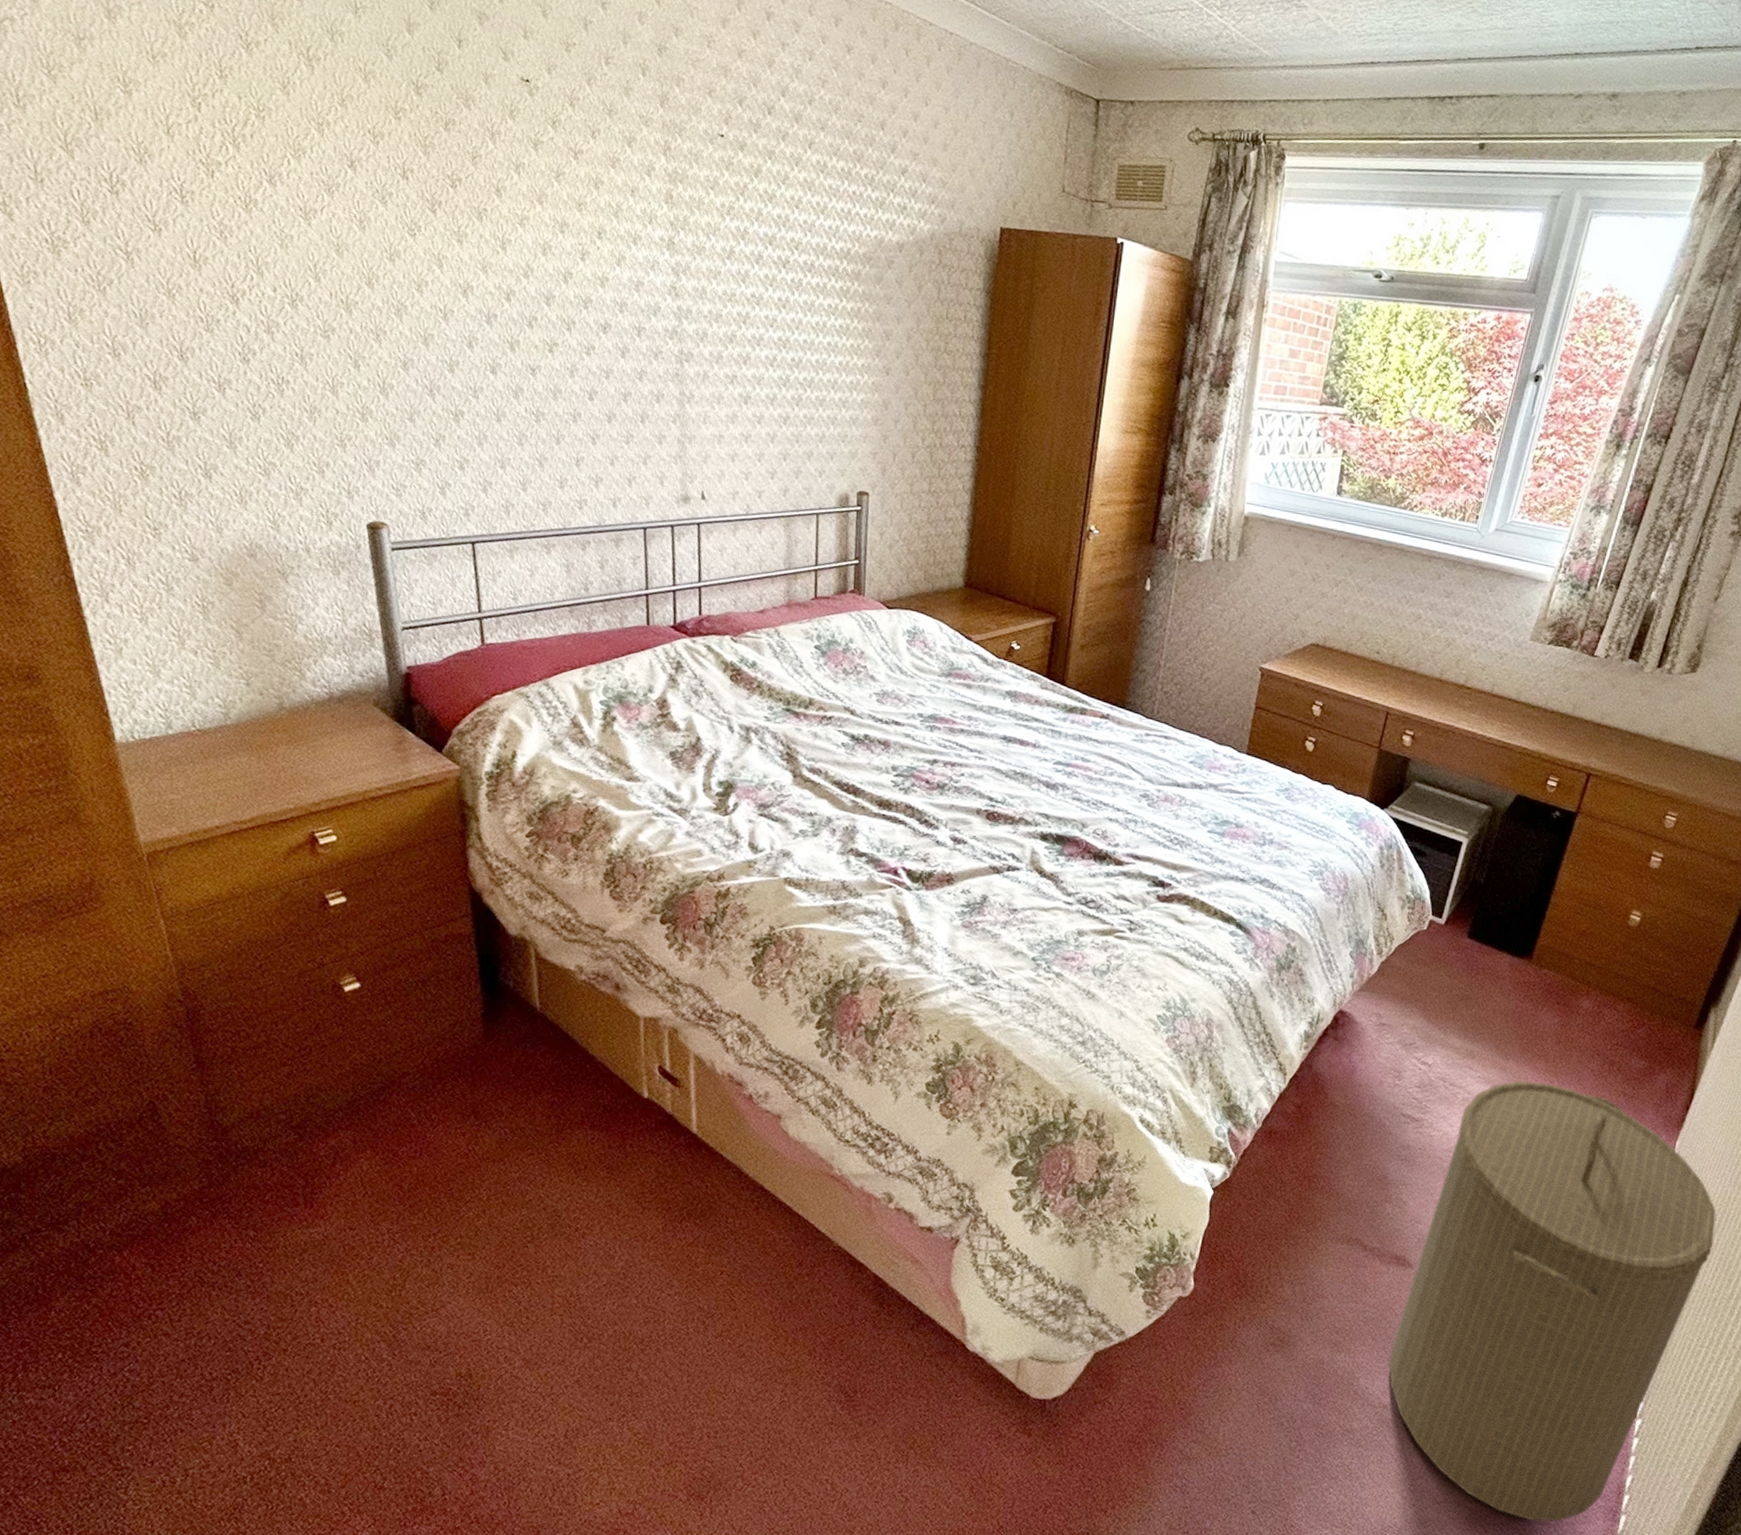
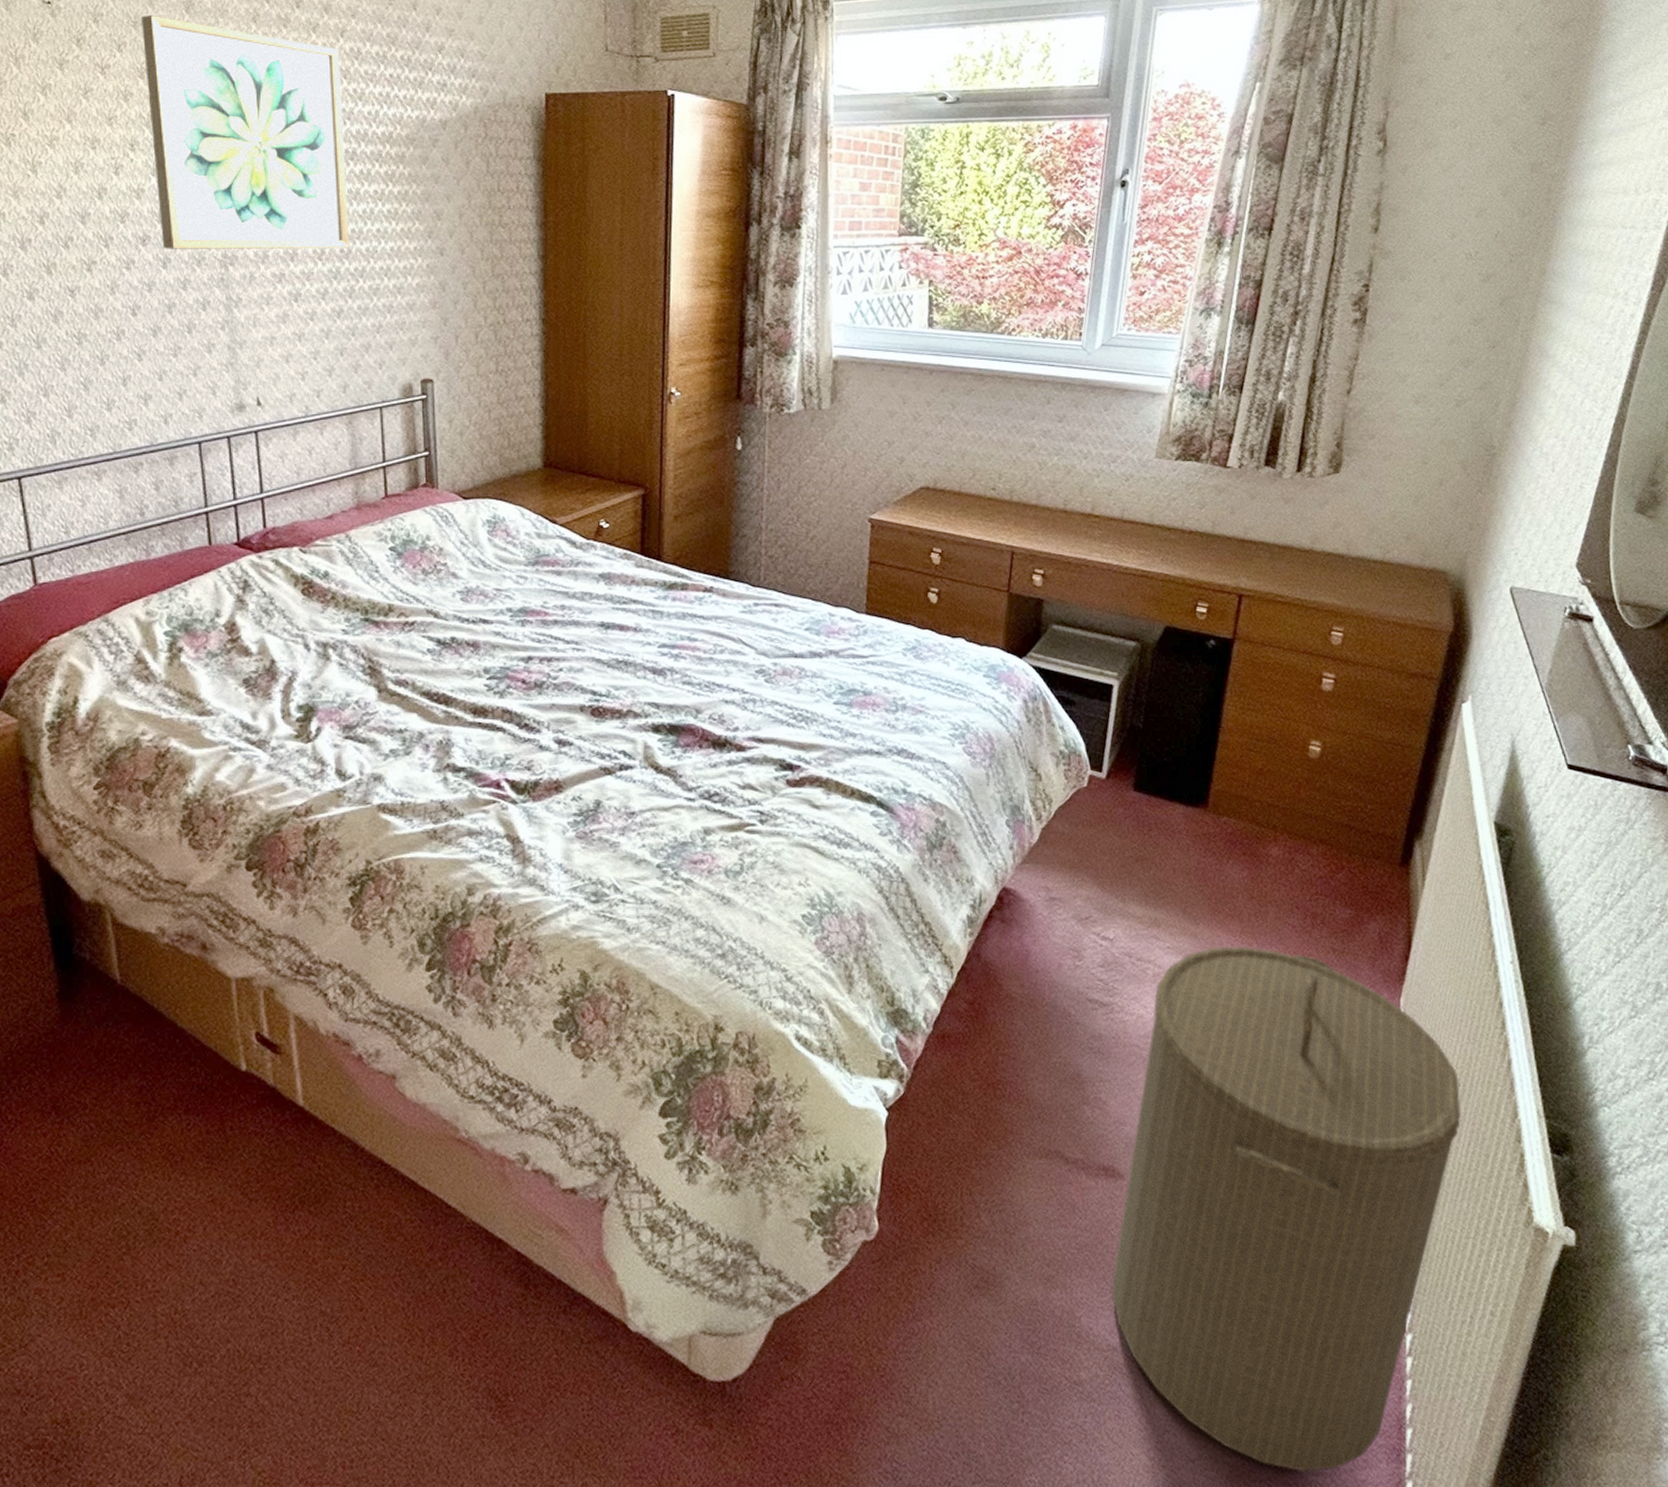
wall art: none [616,104,807,358] -> present [141,15,349,249]

